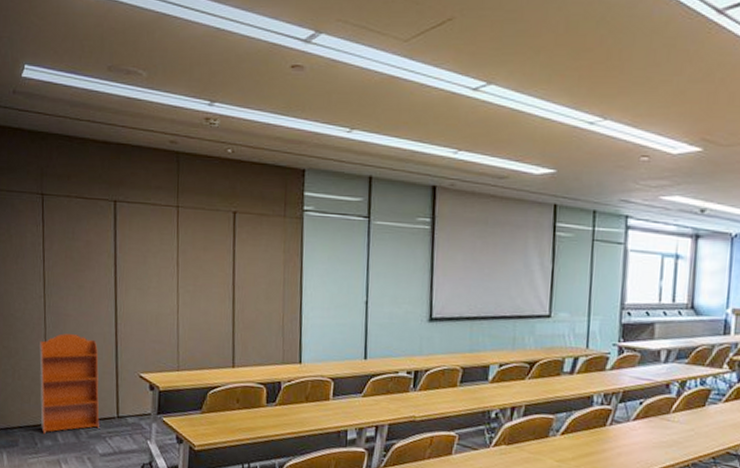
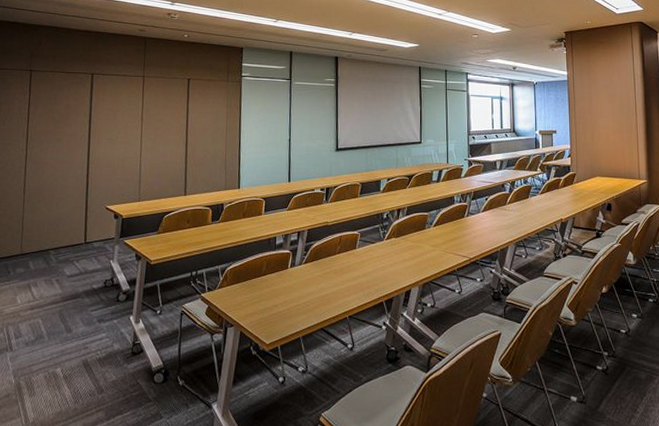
bookcase: present [39,333,99,435] -> none [15,178,71,264]

